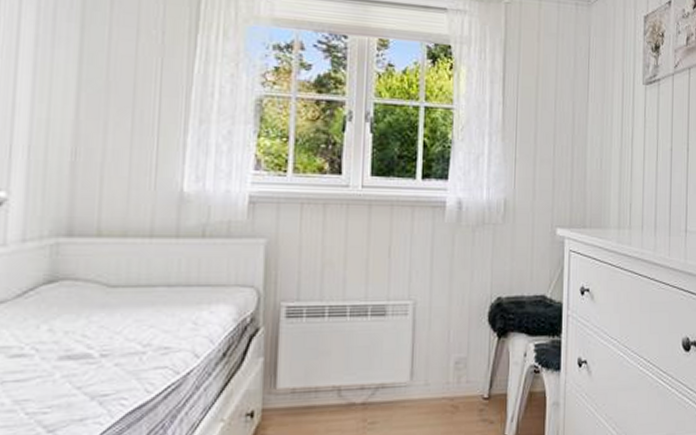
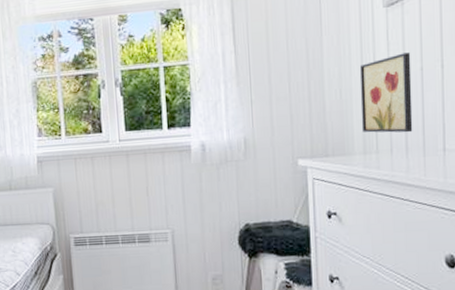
wall art: none [618,131,663,211] -> present [360,52,413,133]

